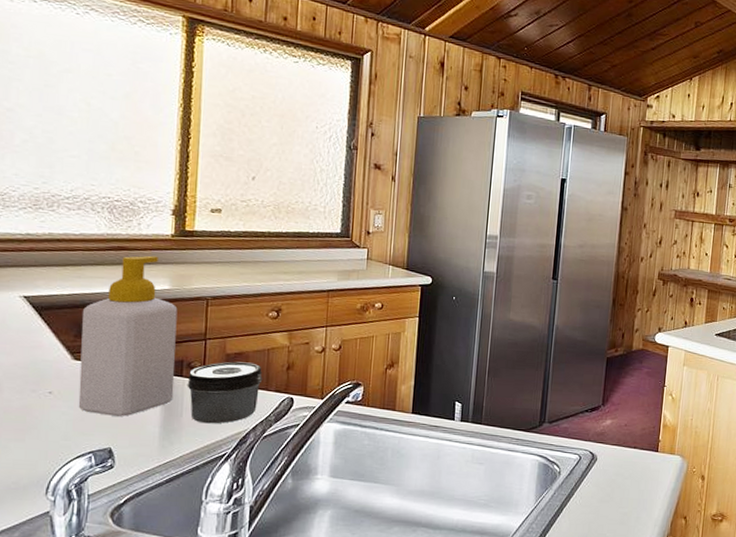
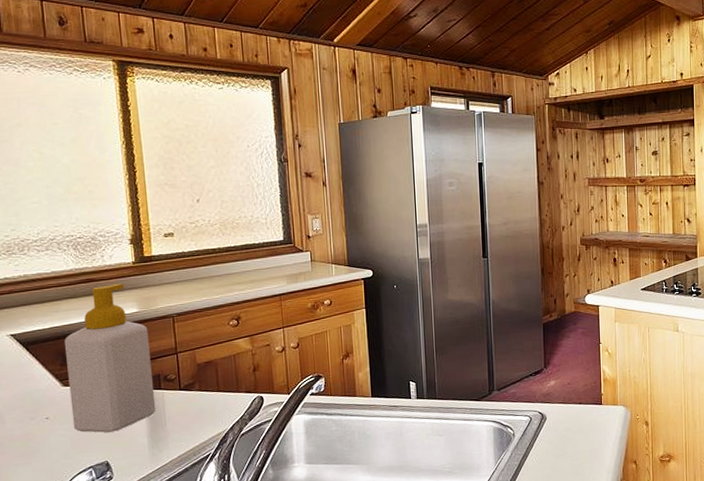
jar: present [187,361,263,424] -> none [166,369,233,429]

